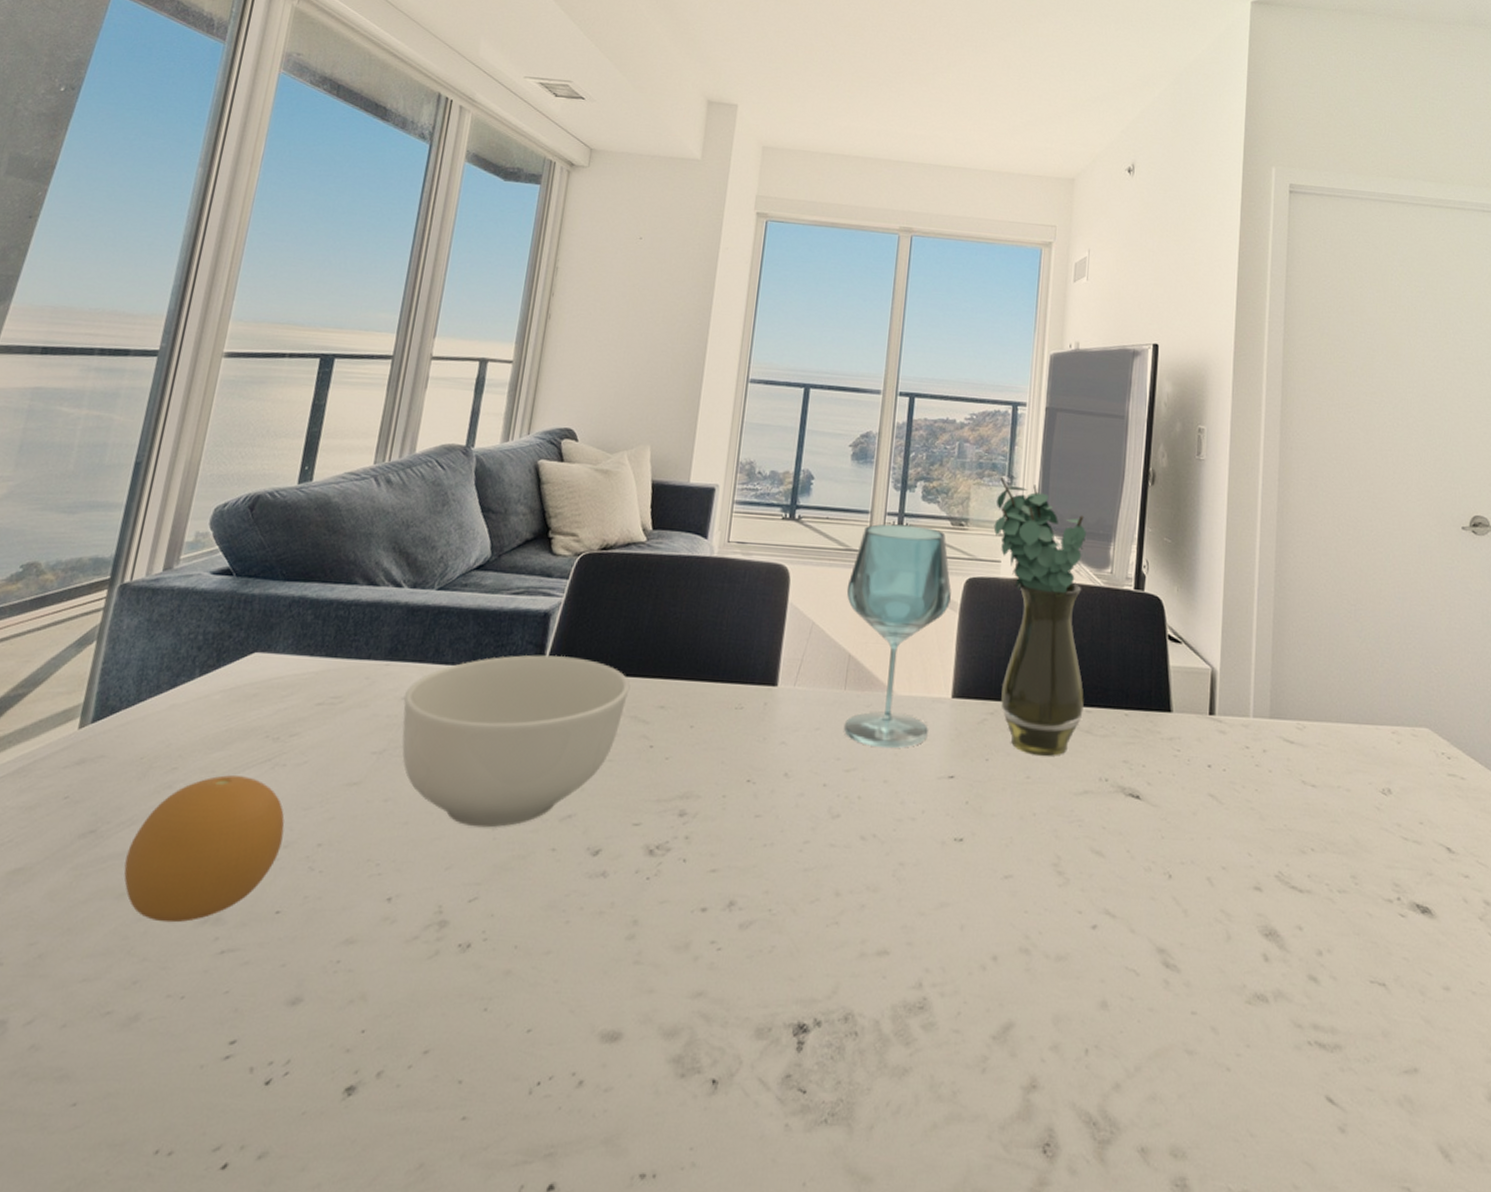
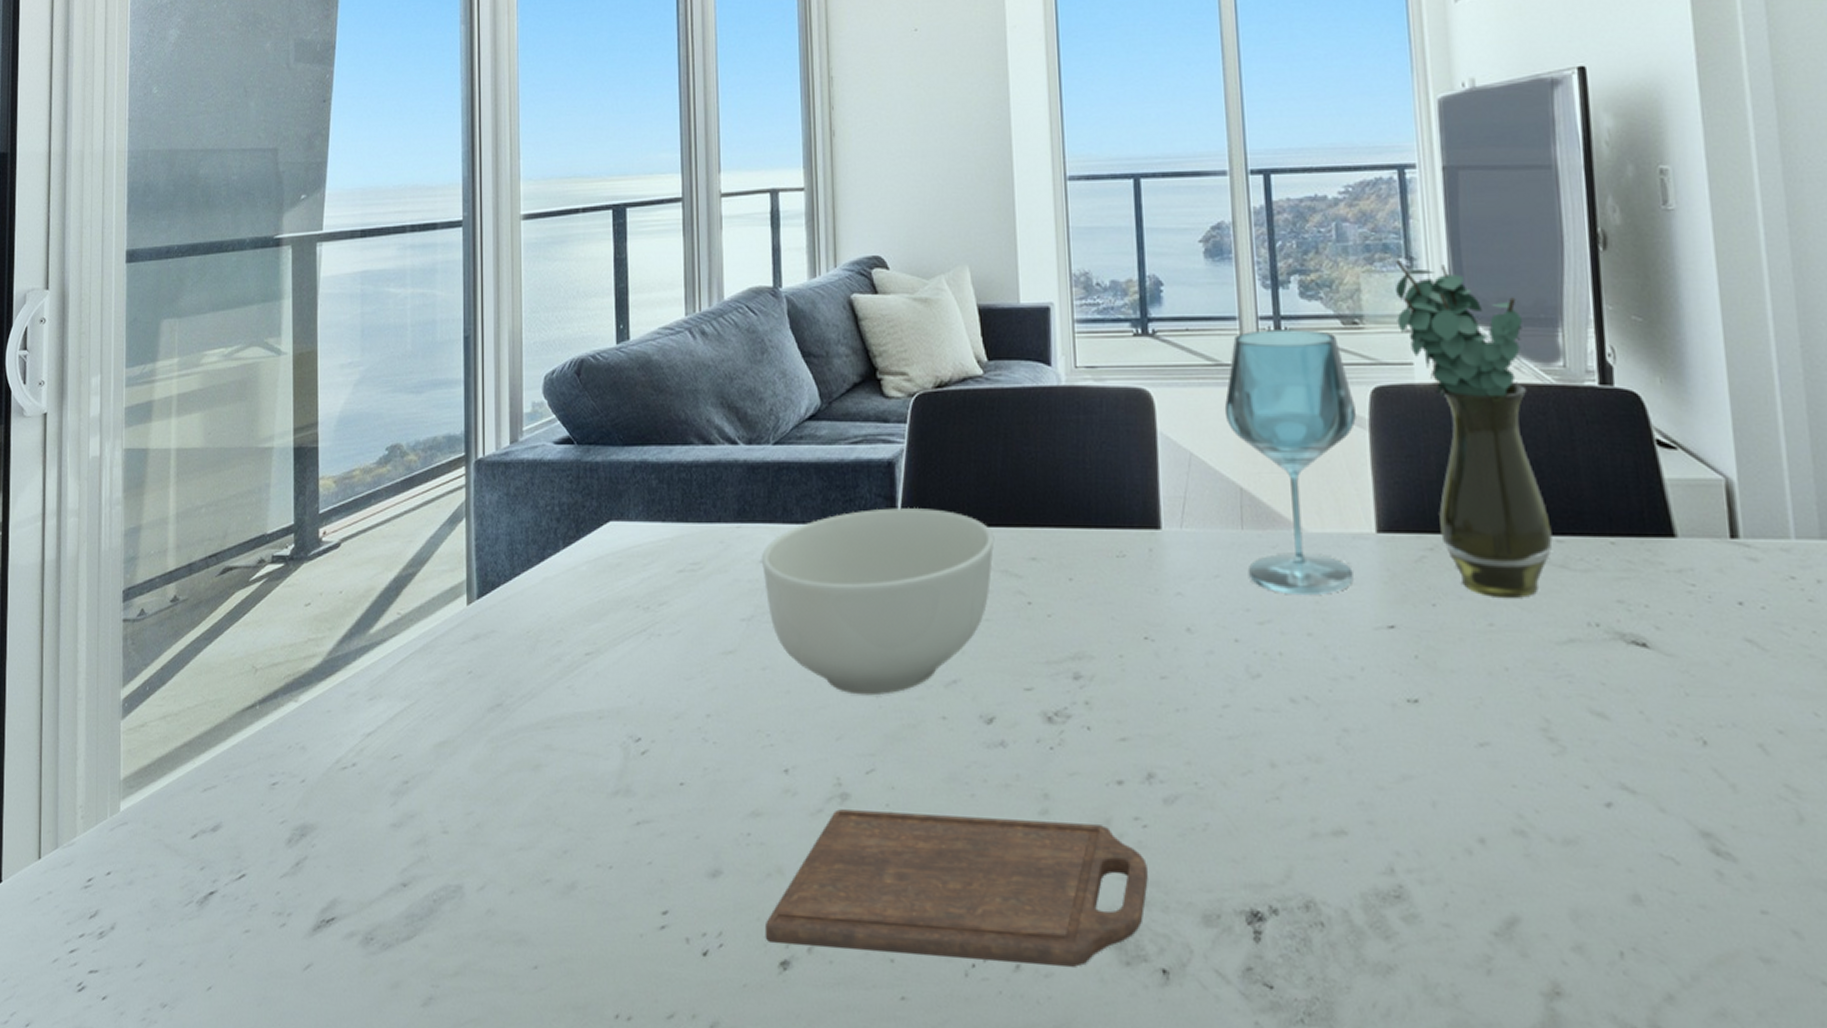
fruit: present [123,775,285,923] -> none [533,647,672,794]
cutting board: none [334,936,715,1081] -> present [764,809,1148,967]

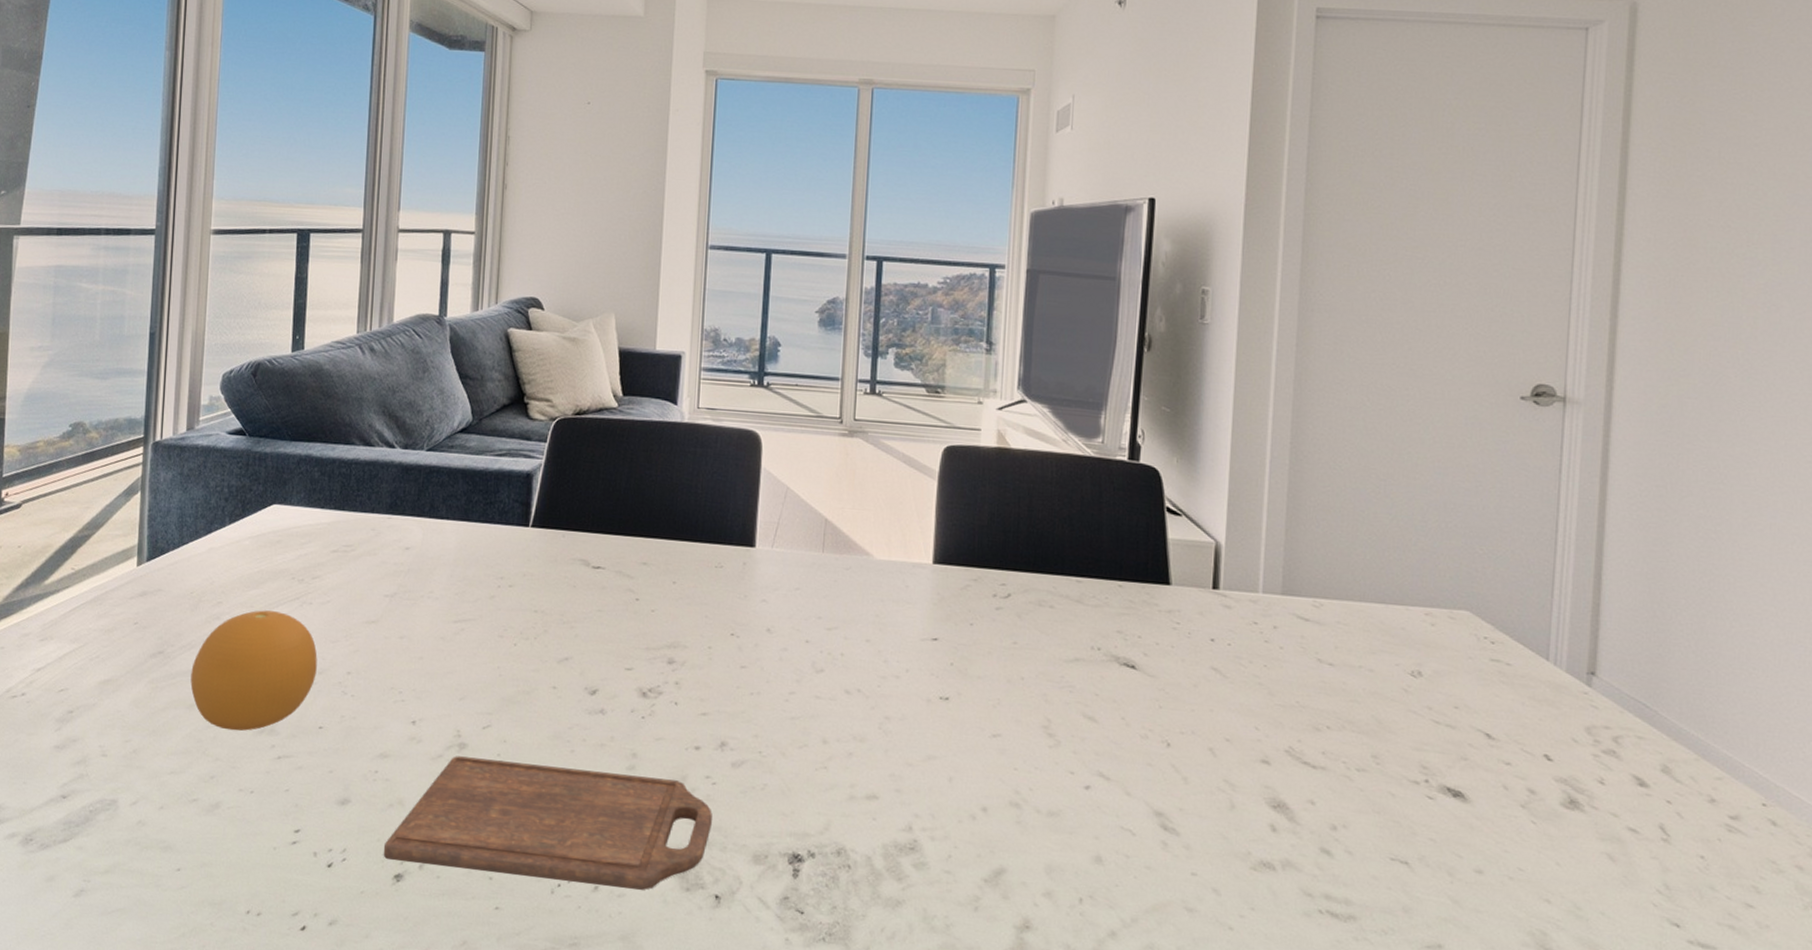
fruit: none [533,647,672,794] -> present [190,610,318,731]
bowl: present [761,508,995,696] -> none [407,512,613,666]
wine glass: present [1224,329,1356,596] -> none [820,391,929,610]
vase: present [1395,259,1553,599] -> none [972,342,1074,624]

